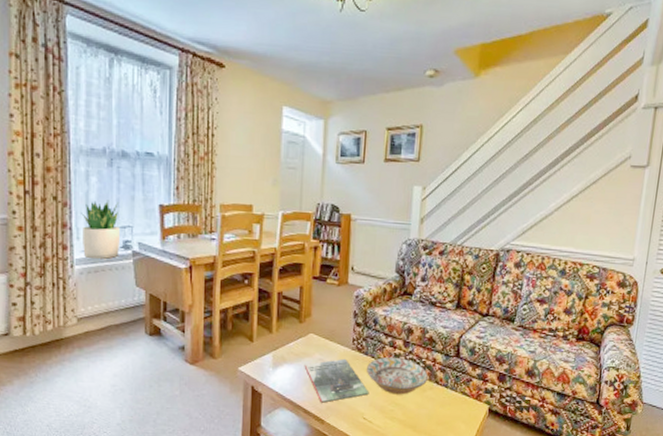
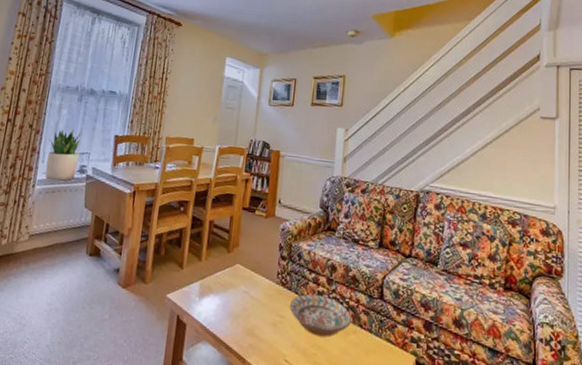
magazine: present [304,358,369,403] -> none [229,292,292,340]

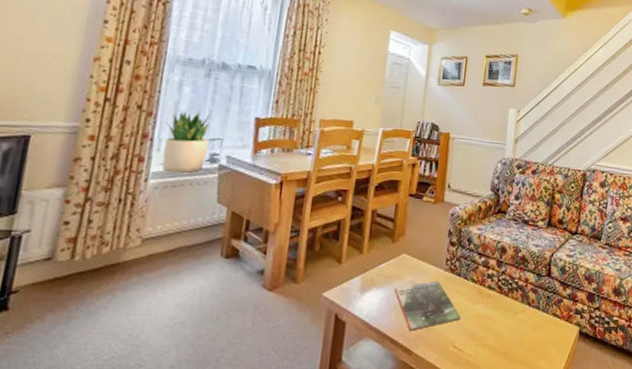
magazine: none [229,292,292,340] -> present [394,280,461,331]
decorative bowl: present [289,293,351,338] -> none [458,277,520,319]

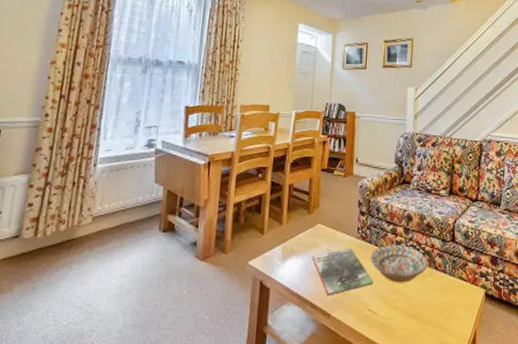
planter: present [162,111,211,174] -> none [108,103,148,158]
decorative bowl: none [458,277,520,319] -> present [370,244,427,283]

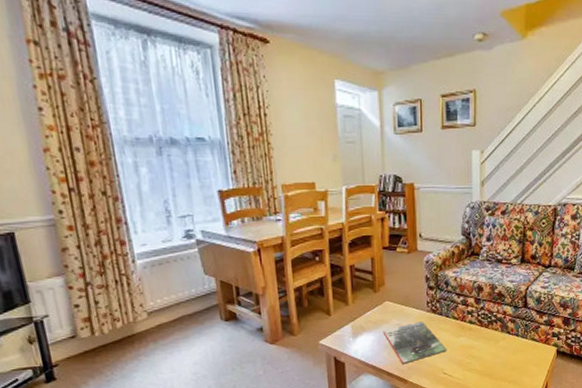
decorative bowl: present [370,244,427,283] -> none [442,314,500,348]

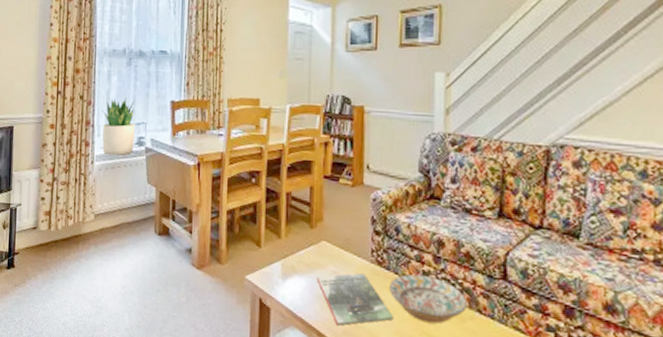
planter: none [135,190,183,253] -> present [102,98,135,156]
decorative bowl: none [442,314,500,348] -> present [388,273,467,324]

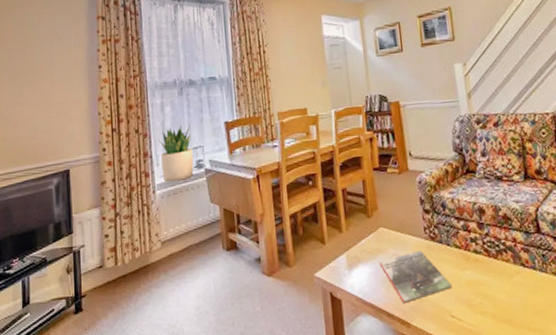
decorative bowl: present [388,273,467,324] -> none [443,241,512,285]

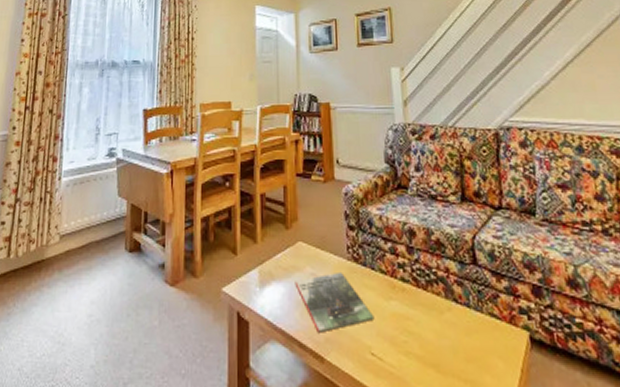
planter: present [159,125,194,183] -> none [71,109,106,170]

